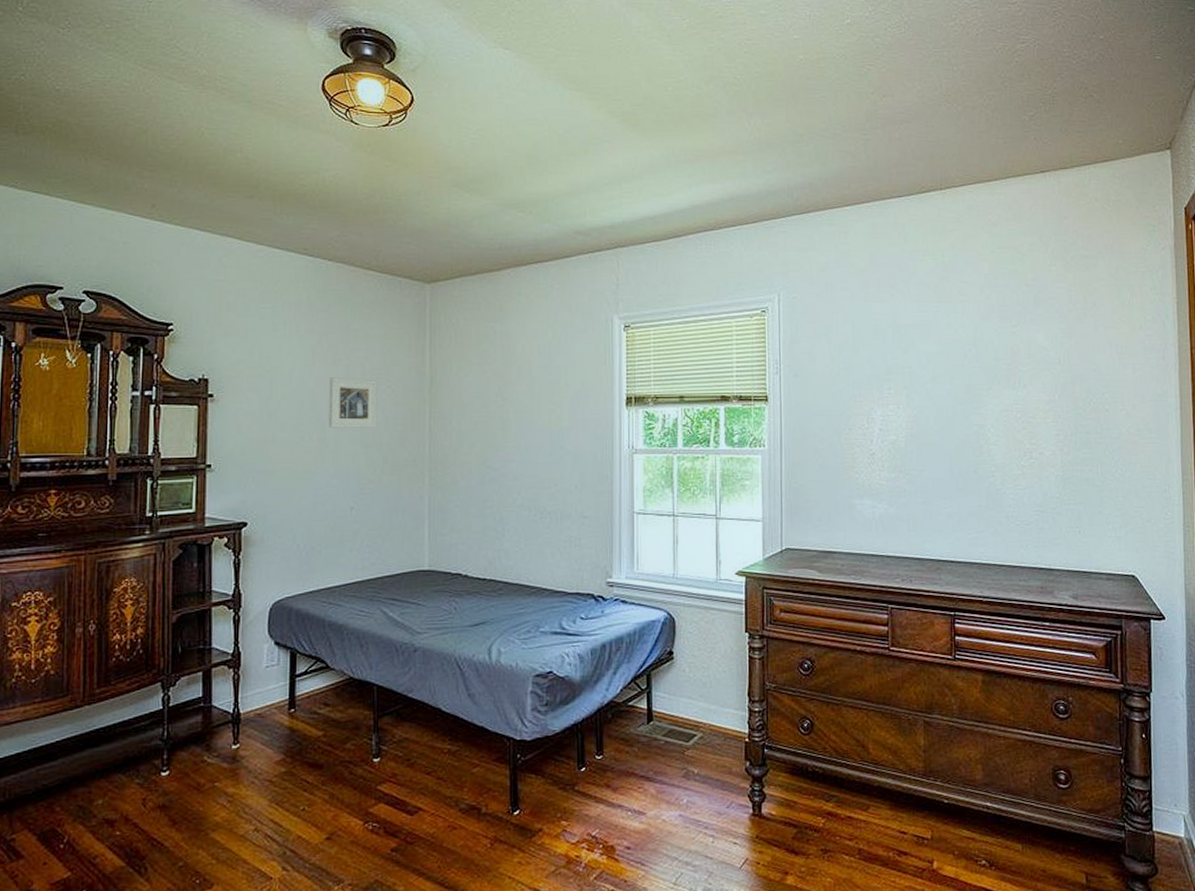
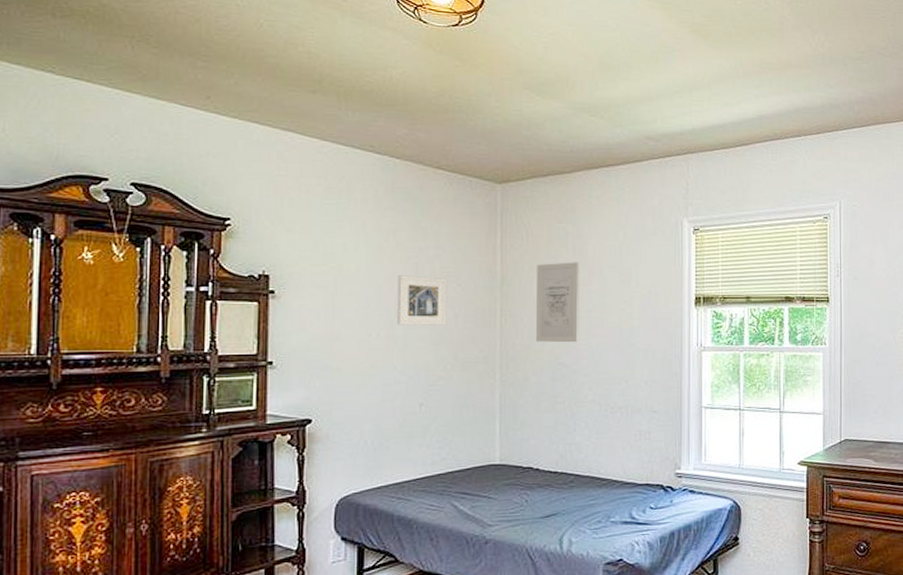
wall art: none [465,362,508,445] -> present [536,262,579,343]

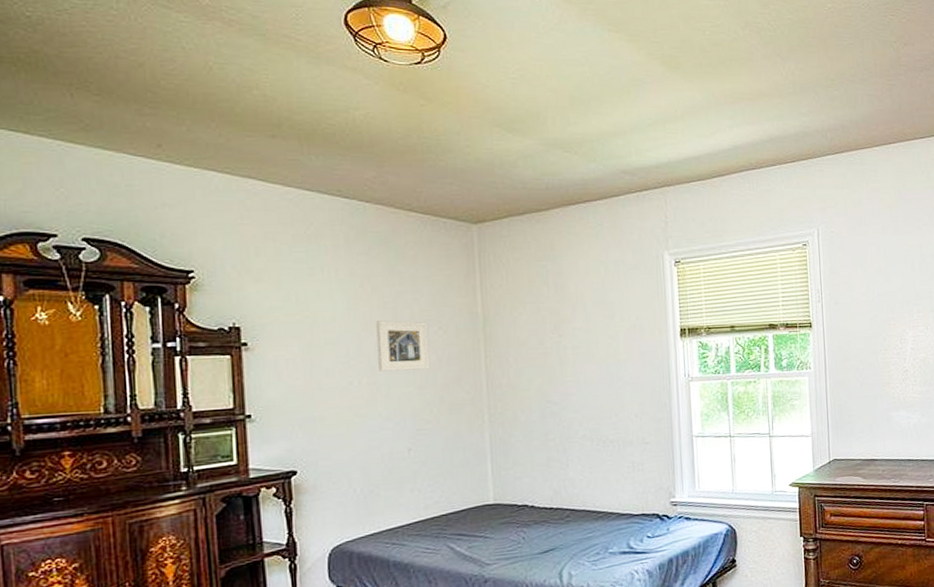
wall art: present [536,262,579,343] -> none [519,299,567,381]

